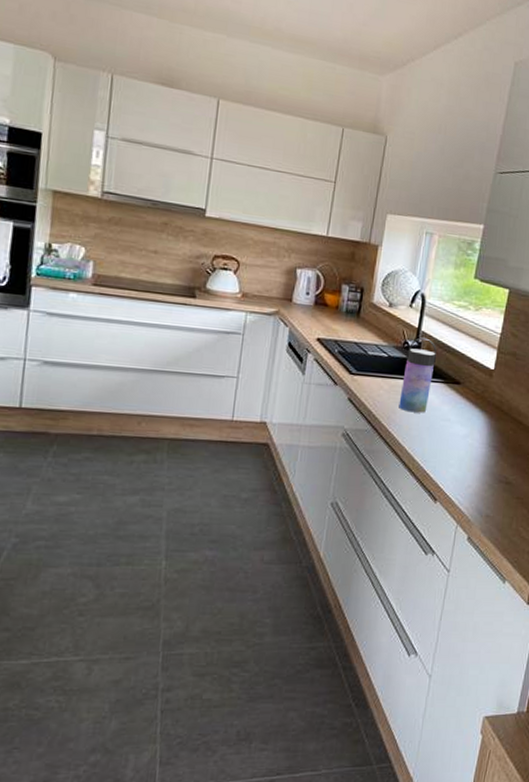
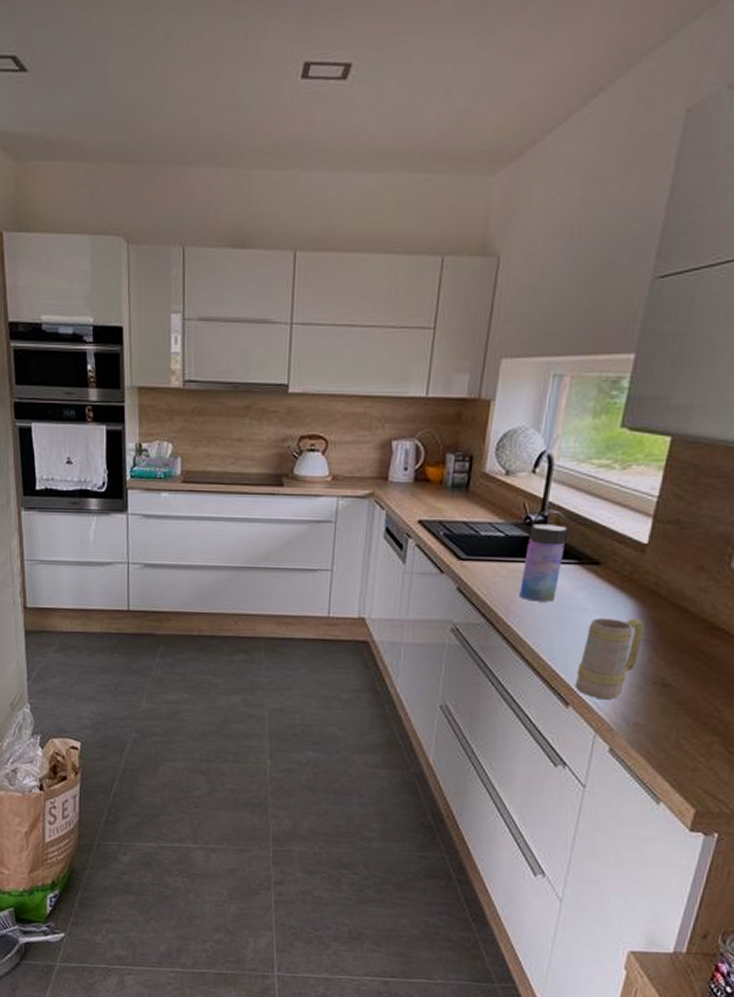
mug: none [441,427,493,495] -> present [574,617,645,699]

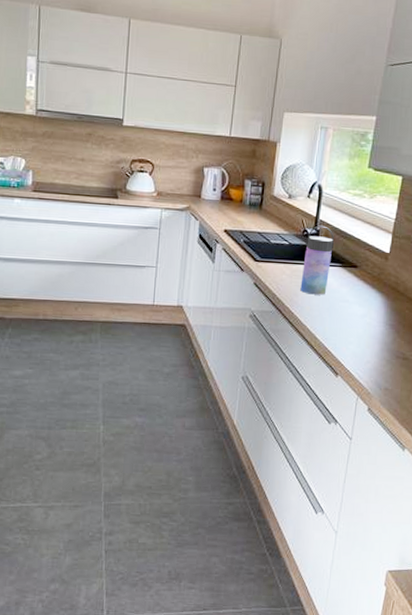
mug: present [574,617,645,699] -> none [341,307,390,370]

